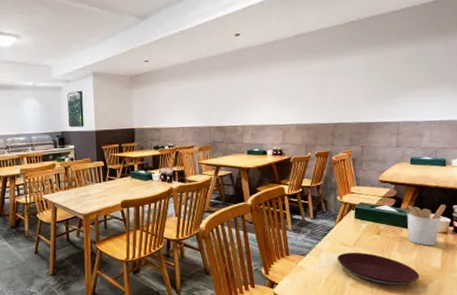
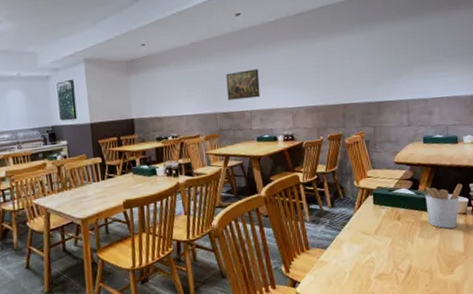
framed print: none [222,87,253,115] -> present [226,69,260,100]
plate: present [337,252,420,286] -> none [359,240,444,275]

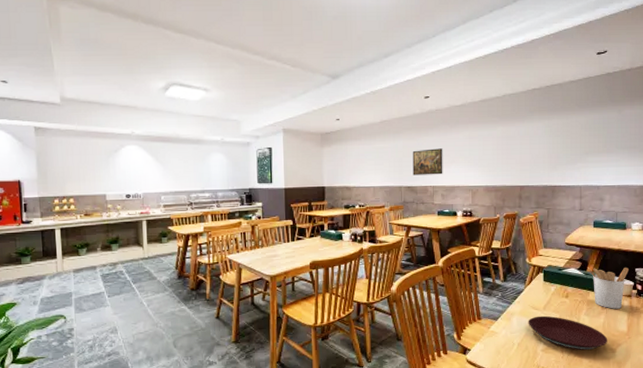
plate: none [359,240,444,275] -> present [528,315,608,351]

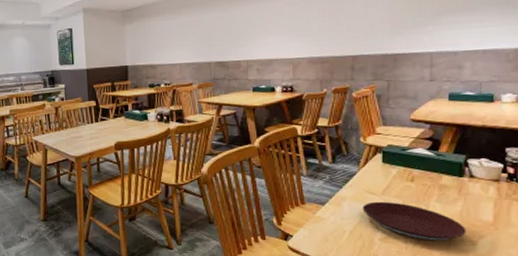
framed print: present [412,148,443,175] -> none [222,18,259,50]
utensil holder: present [588,267,629,309] -> none [440,146,496,195]

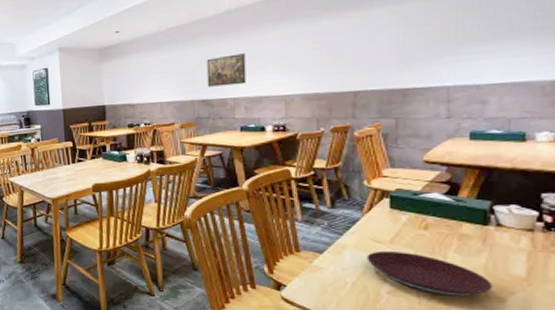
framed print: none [222,18,259,50] -> present [206,53,247,87]

